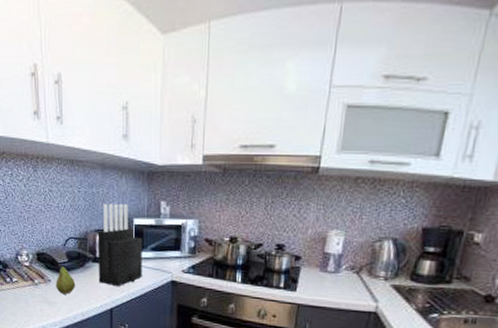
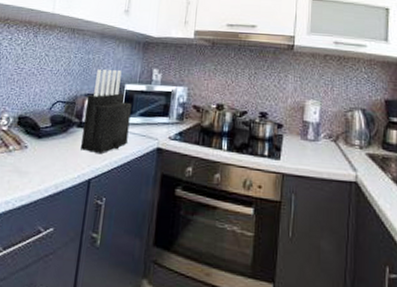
fruit: present [56,264,76,295] -> none [32,128,55,163]

